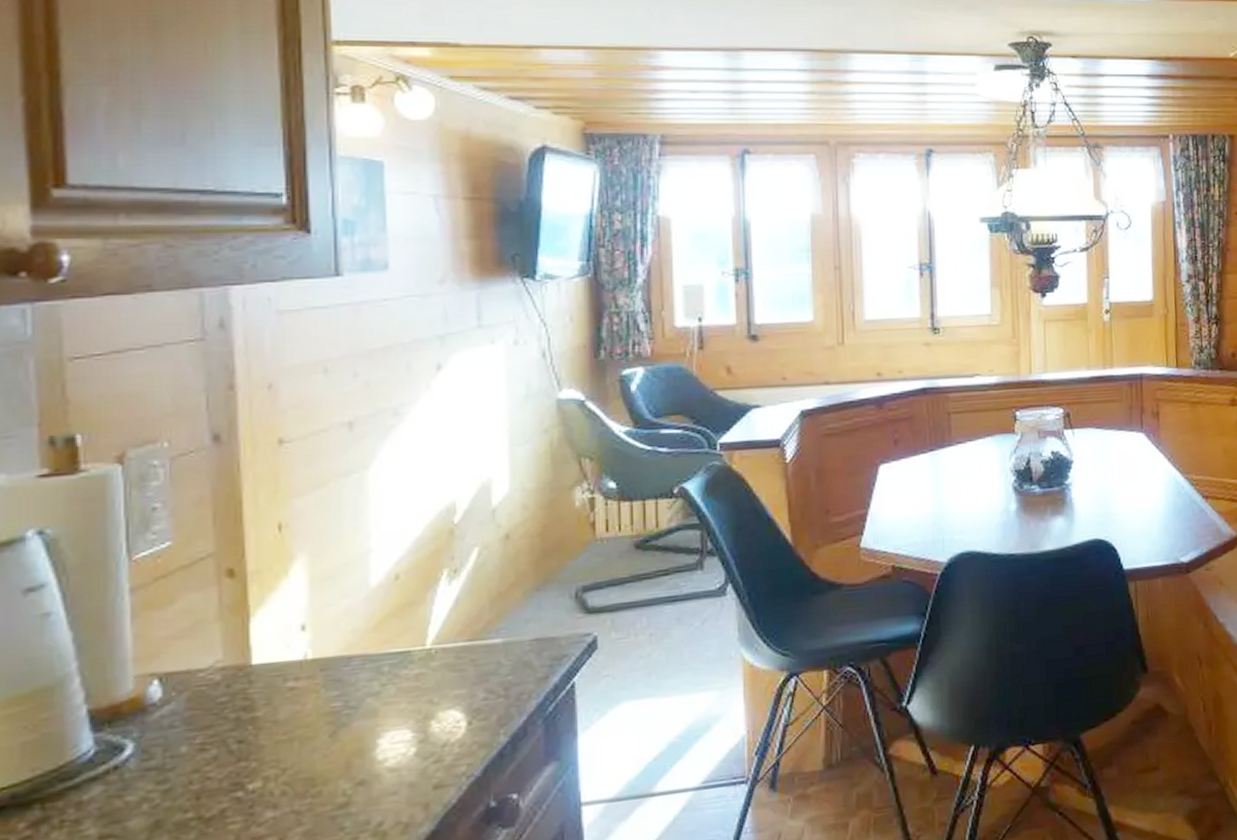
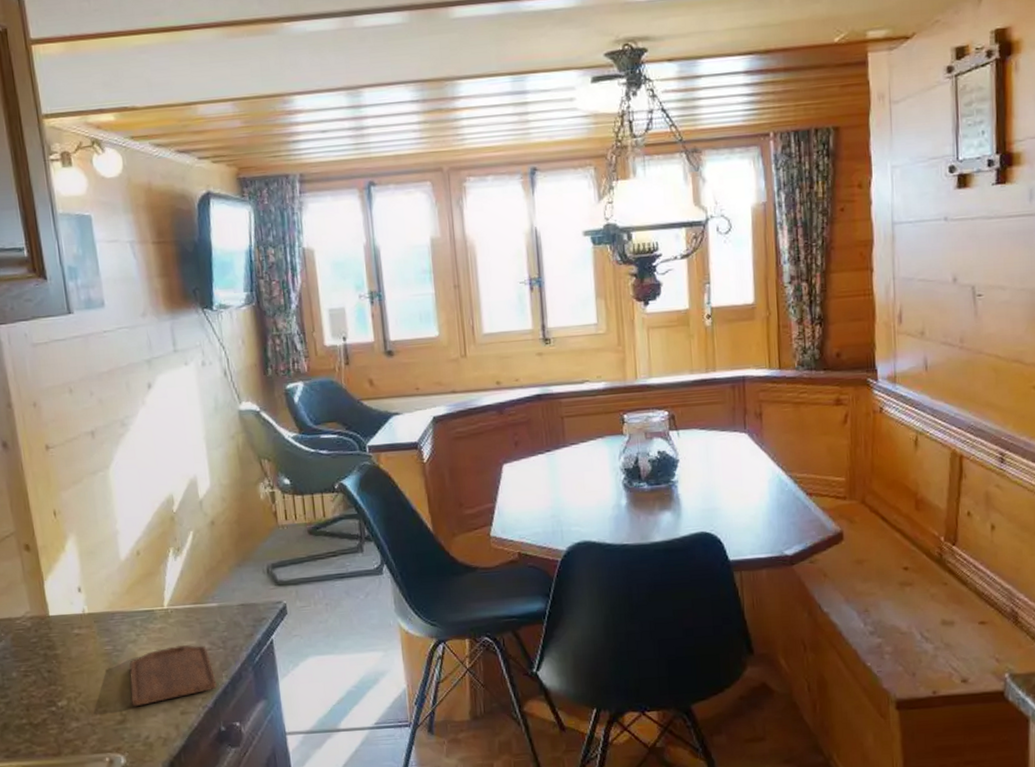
cutting board: none [361,695,490,784] -> present [129,645,217,707]

